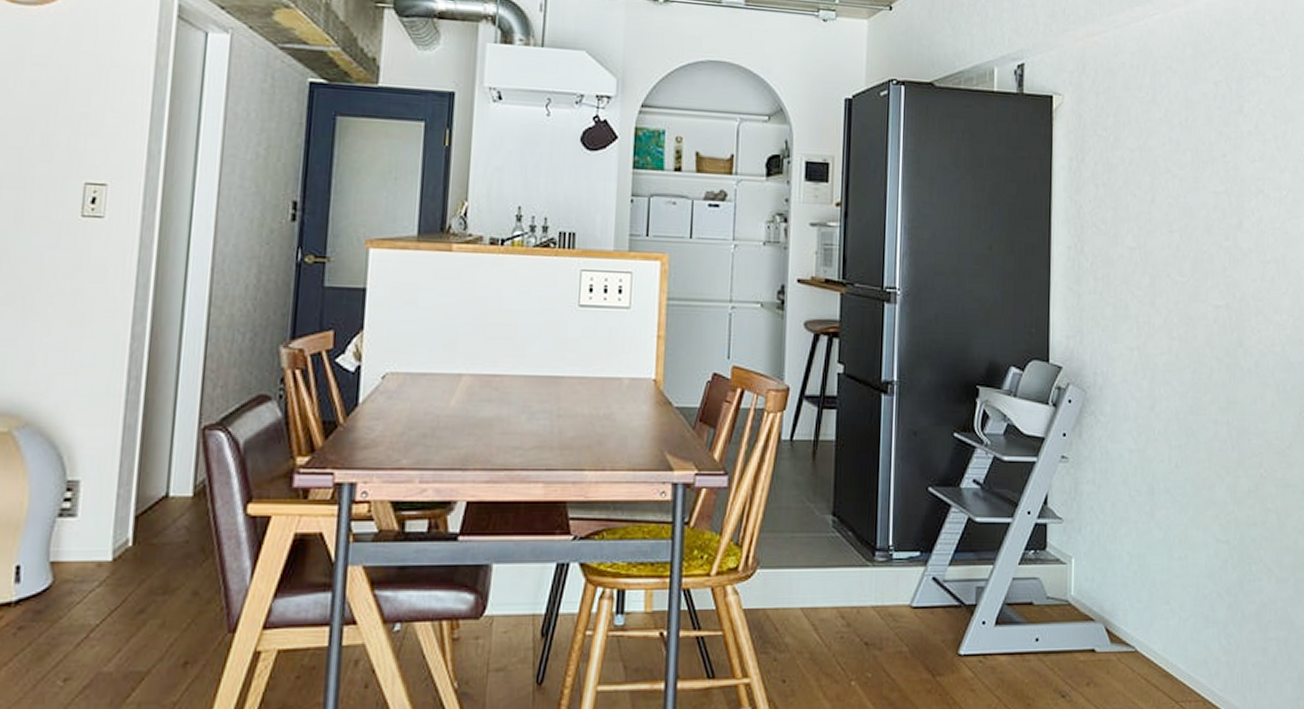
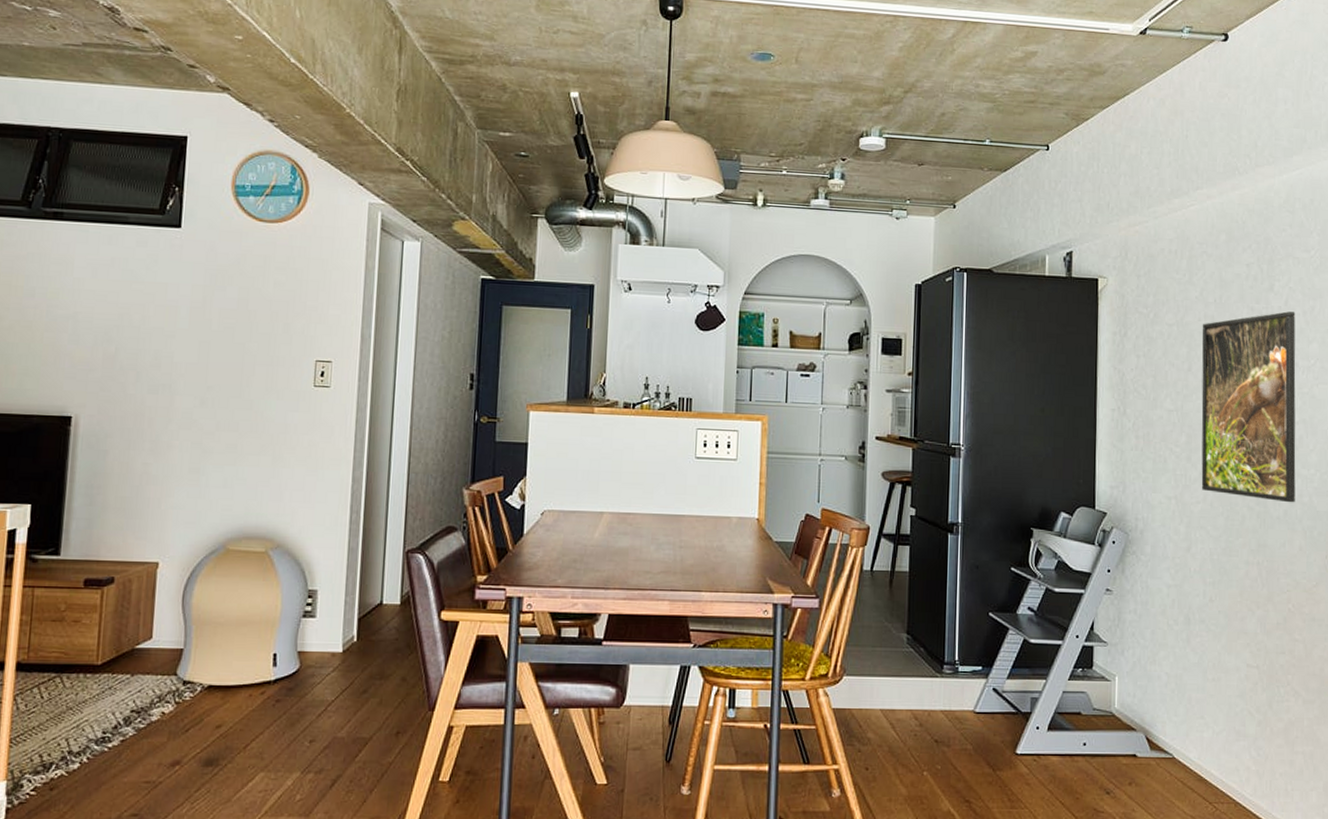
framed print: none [1166,136,1268,353] -> present [1201,311,1296,503]

